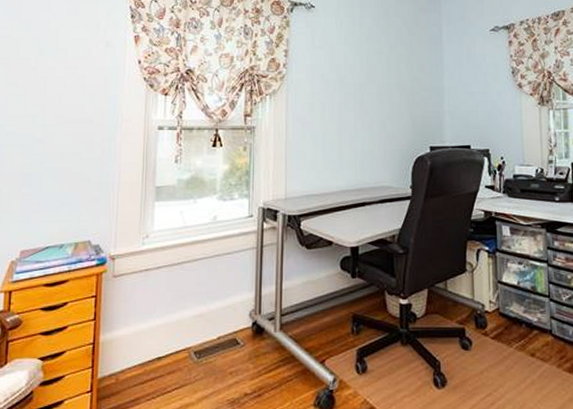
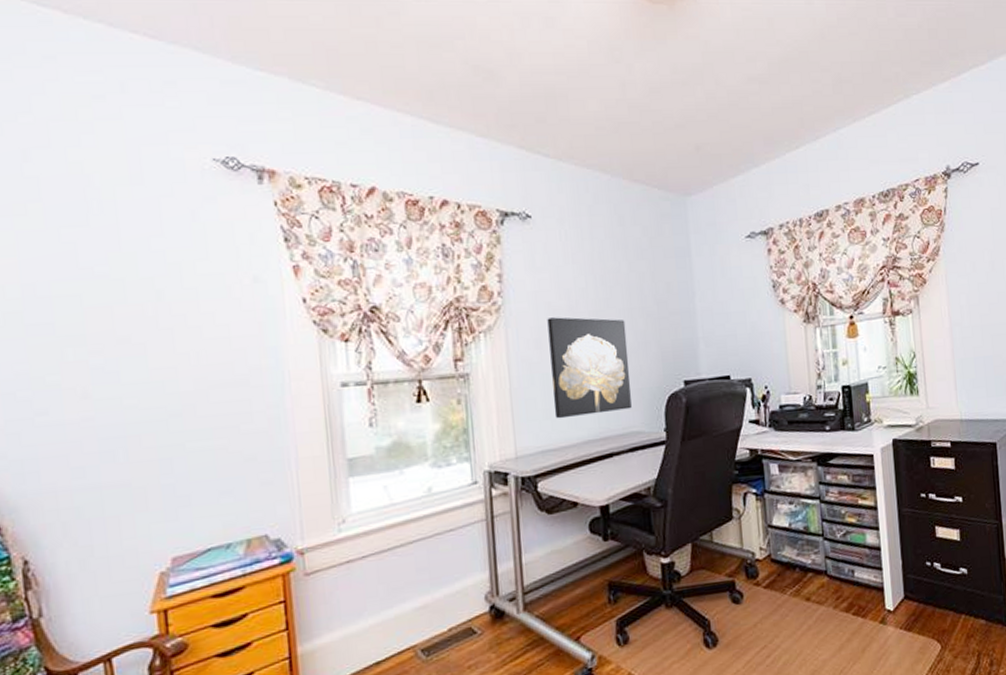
wall art: none [319,87,384,170] -> present [547,317,632,419]

